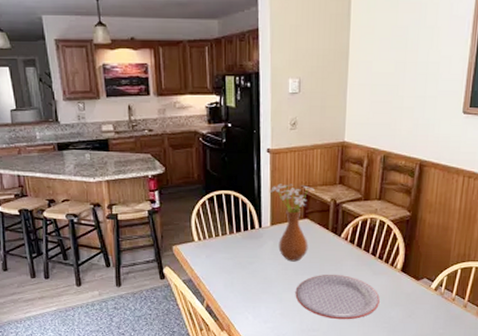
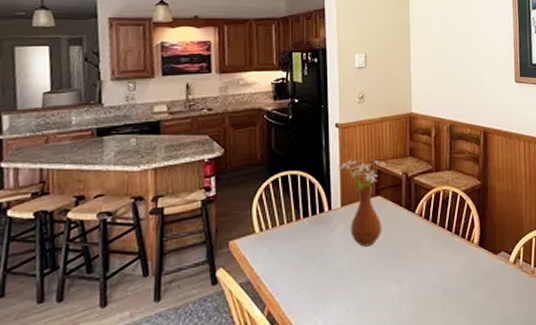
plate: present [295,274,380,320] -> none [370,256,461,312]

